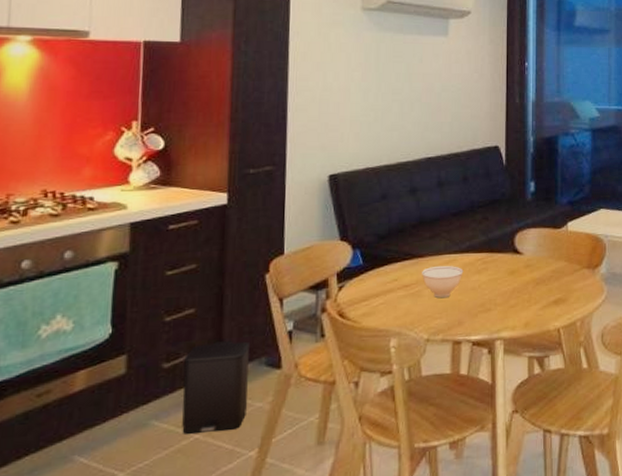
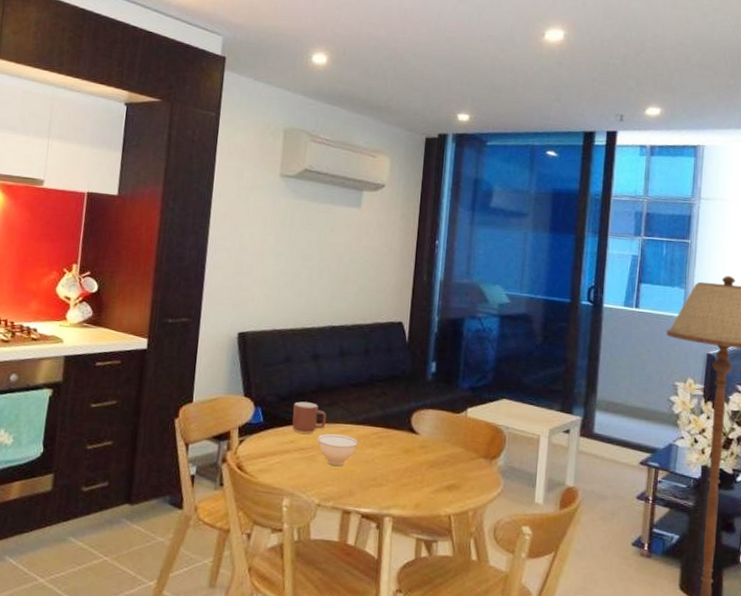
pedal bin: present [182,341,249,434] -> none [94,475,157,558]
mug: none [393,237,429,270] -> present [292,401,327,434]

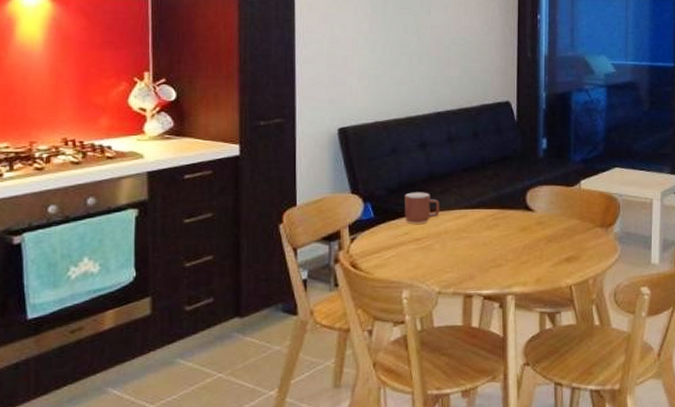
bowl: present [318,433,358,467] -> none [433,220,474,253]

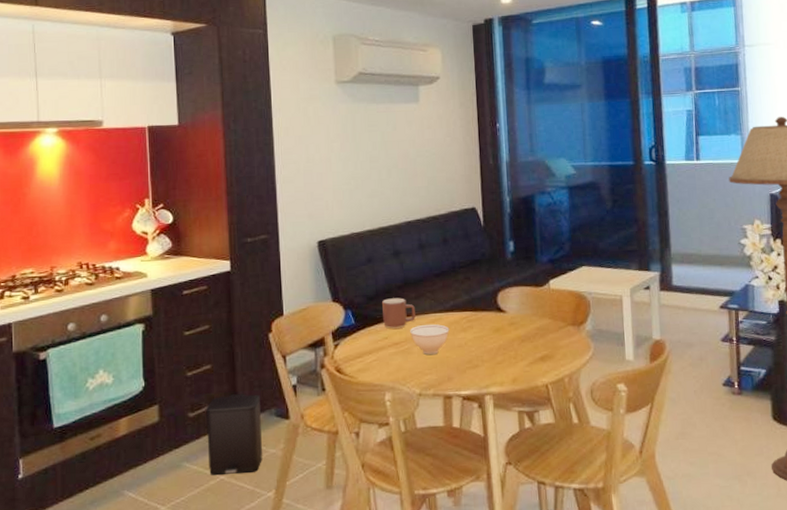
pedal bin: none [205,287,267,373] -> present [206,394,263,475]
bowl: none [433,220,474,253] -> present [410,324,450,355]

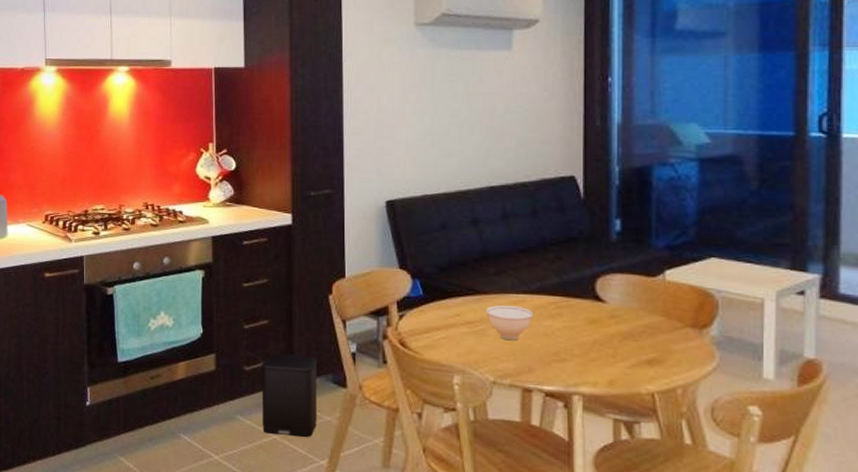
mug: present [381,297,415,329] -> none [454,271,494,306]

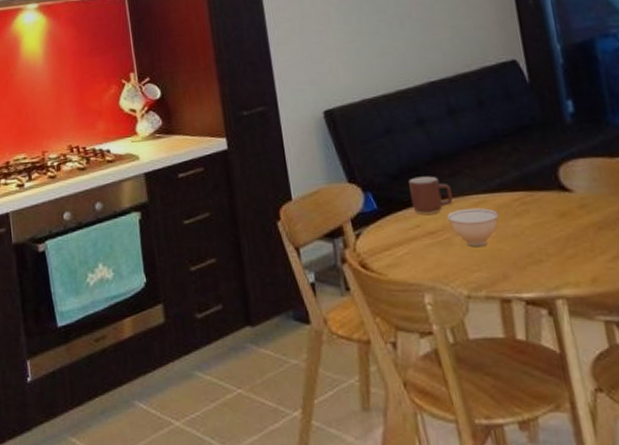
pedal bin: present [261,353,318,437] -> none [214,292,284,388]
mug: none [454,271,494,306] -> present [407,176,453,215]

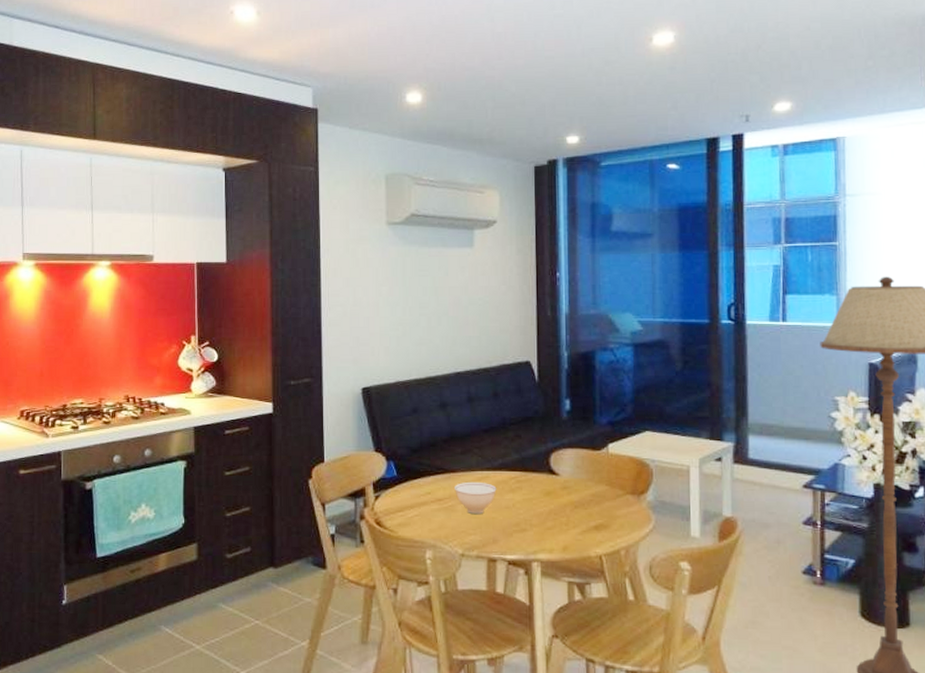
mug: present [407,176,453,215] -> none [425,452,461,484]

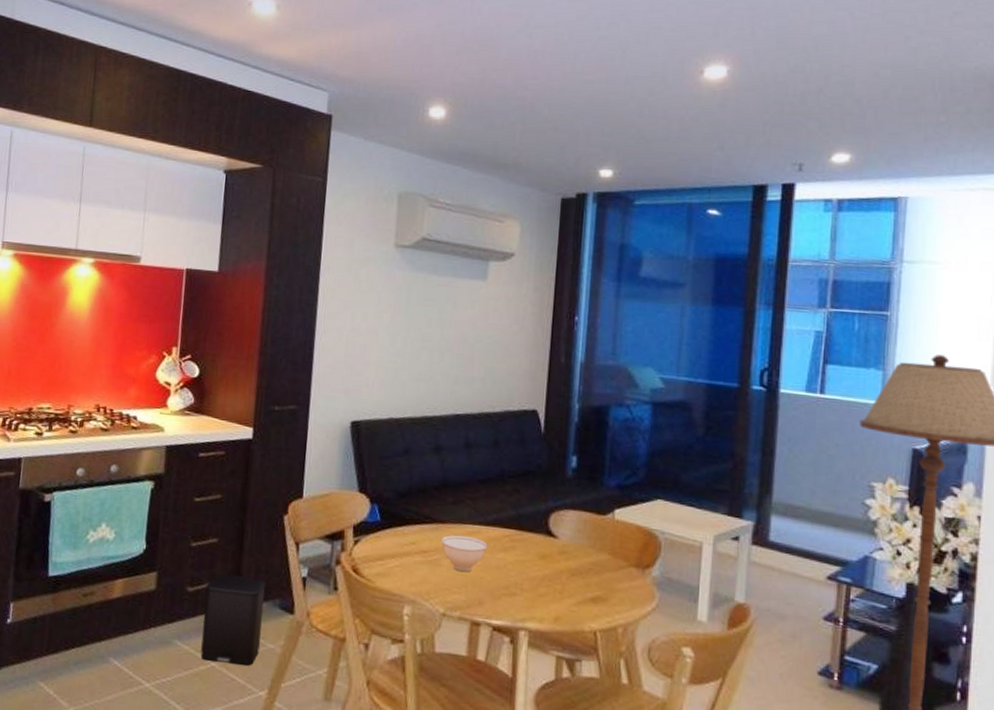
pedal bin: none [243,539,299,620] -> present [200,575,265,666]

